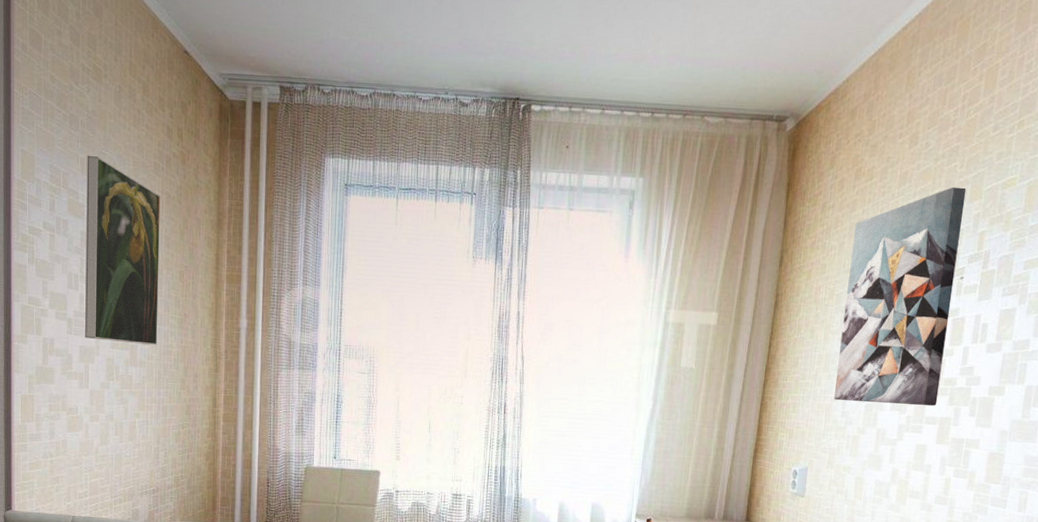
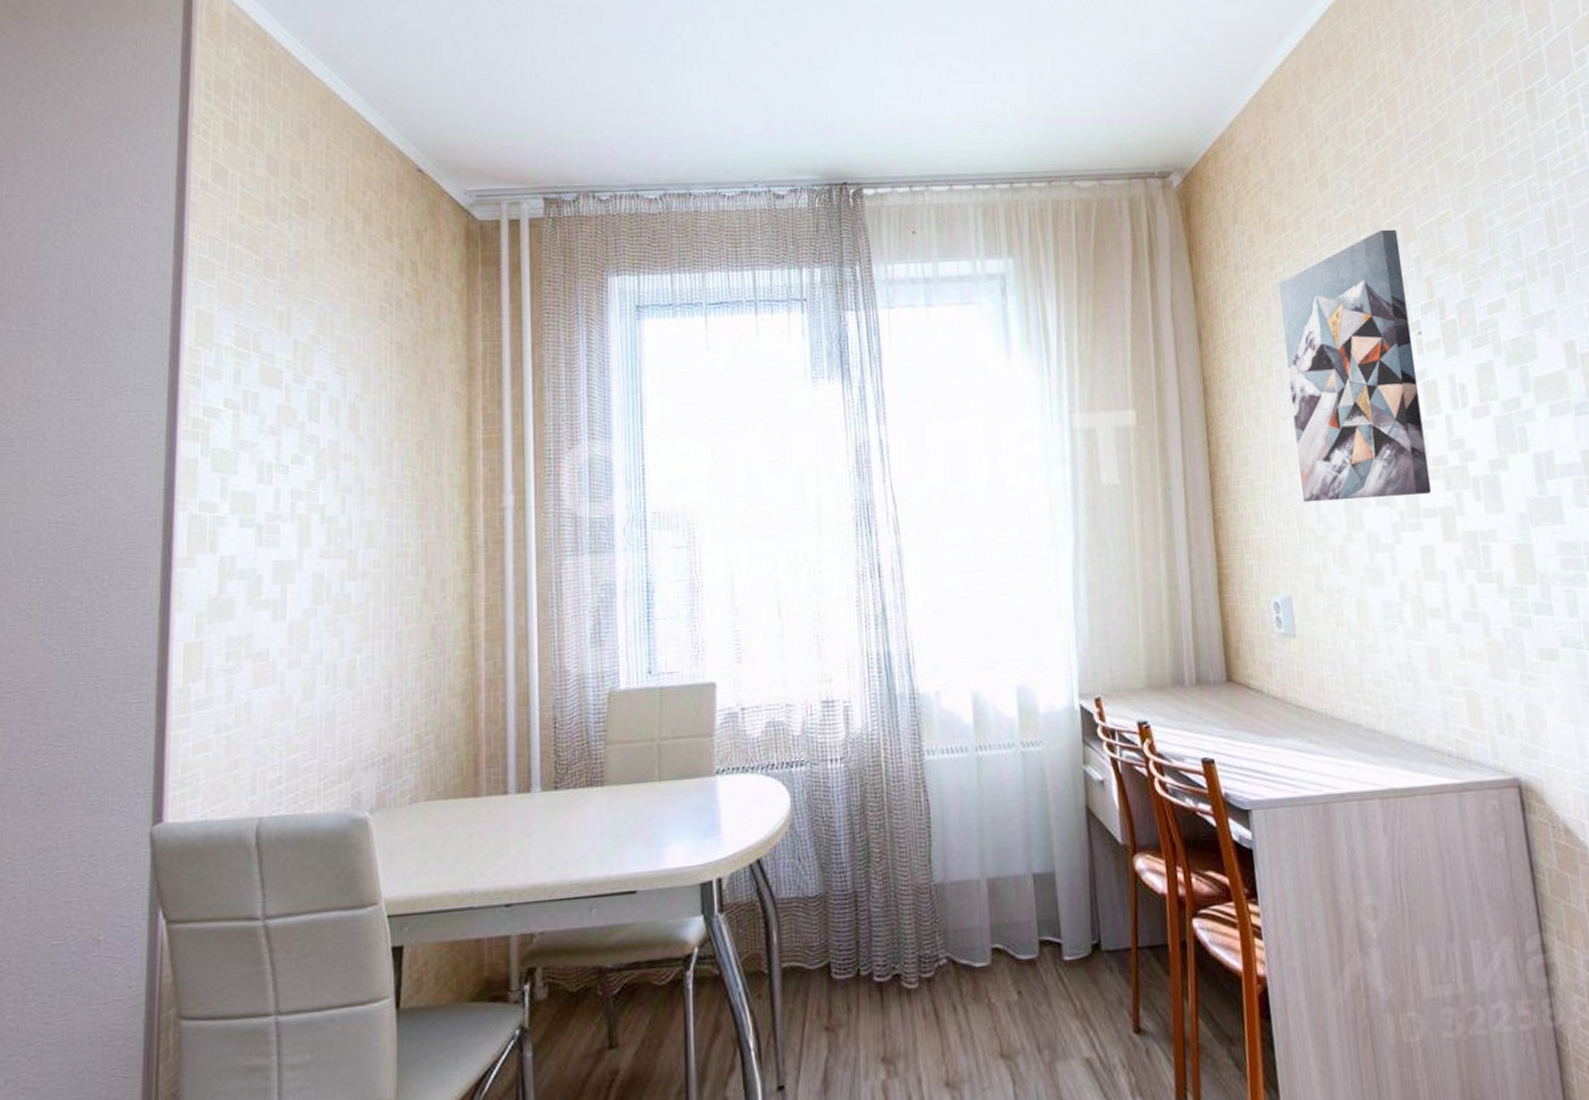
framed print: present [85,156,161,345] -> none [281,307,389,549]

